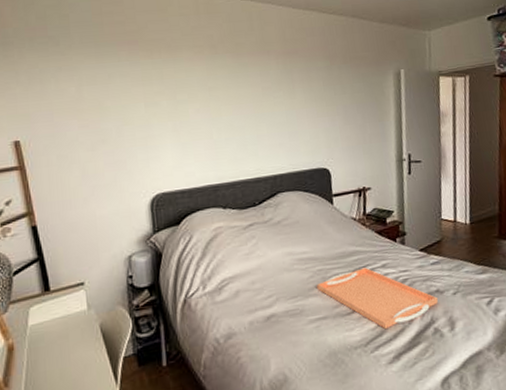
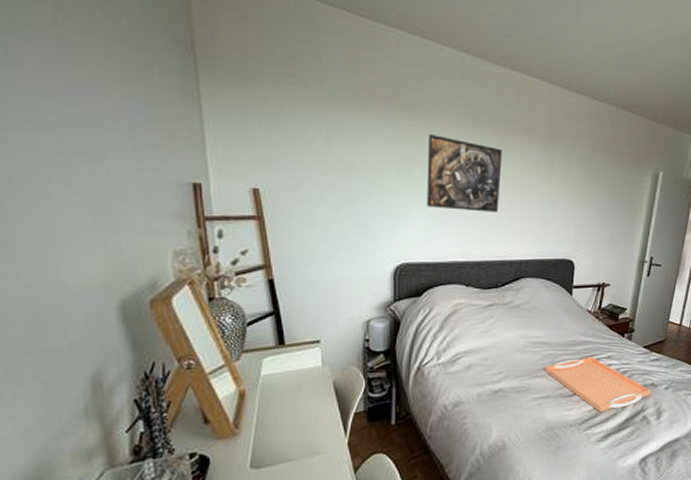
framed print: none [171,68,247,136] -> present [427,134,502,213]

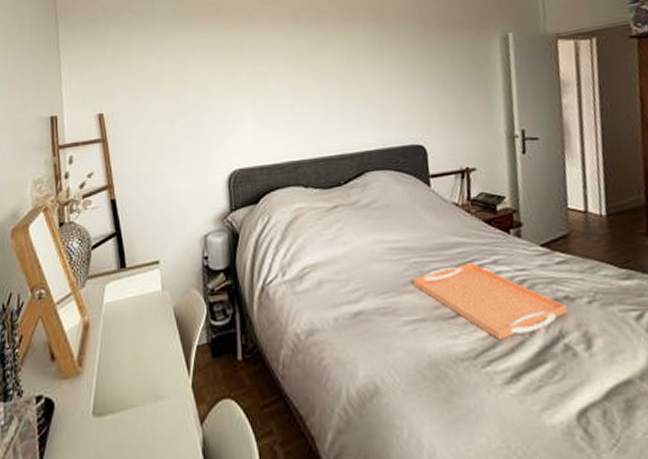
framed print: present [427,134,502,213] -> none [251,38,330,109]

